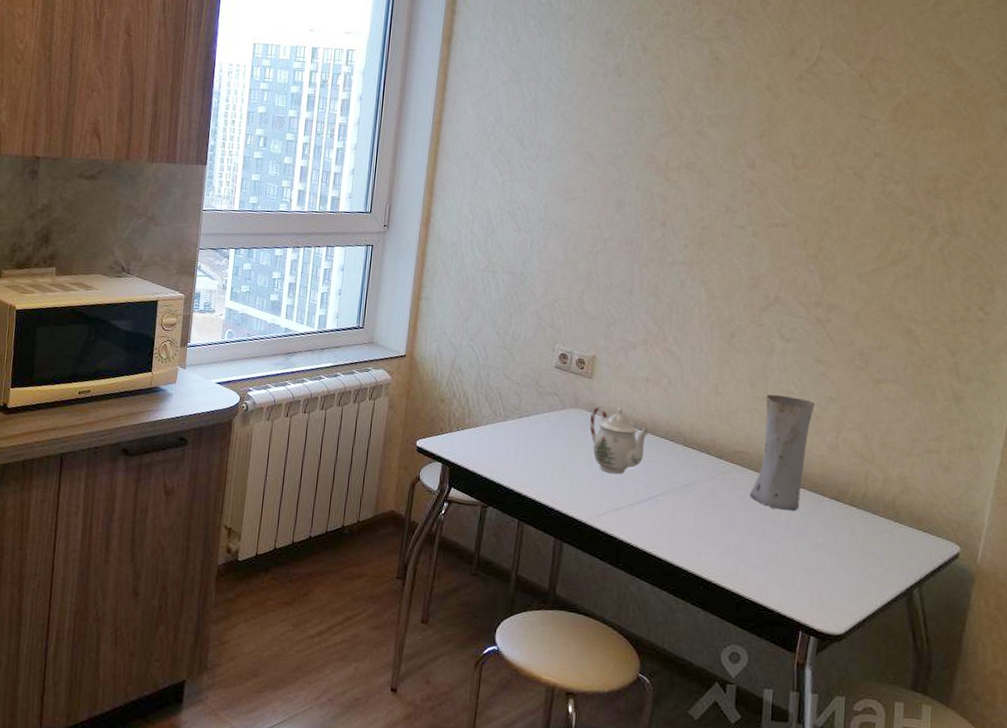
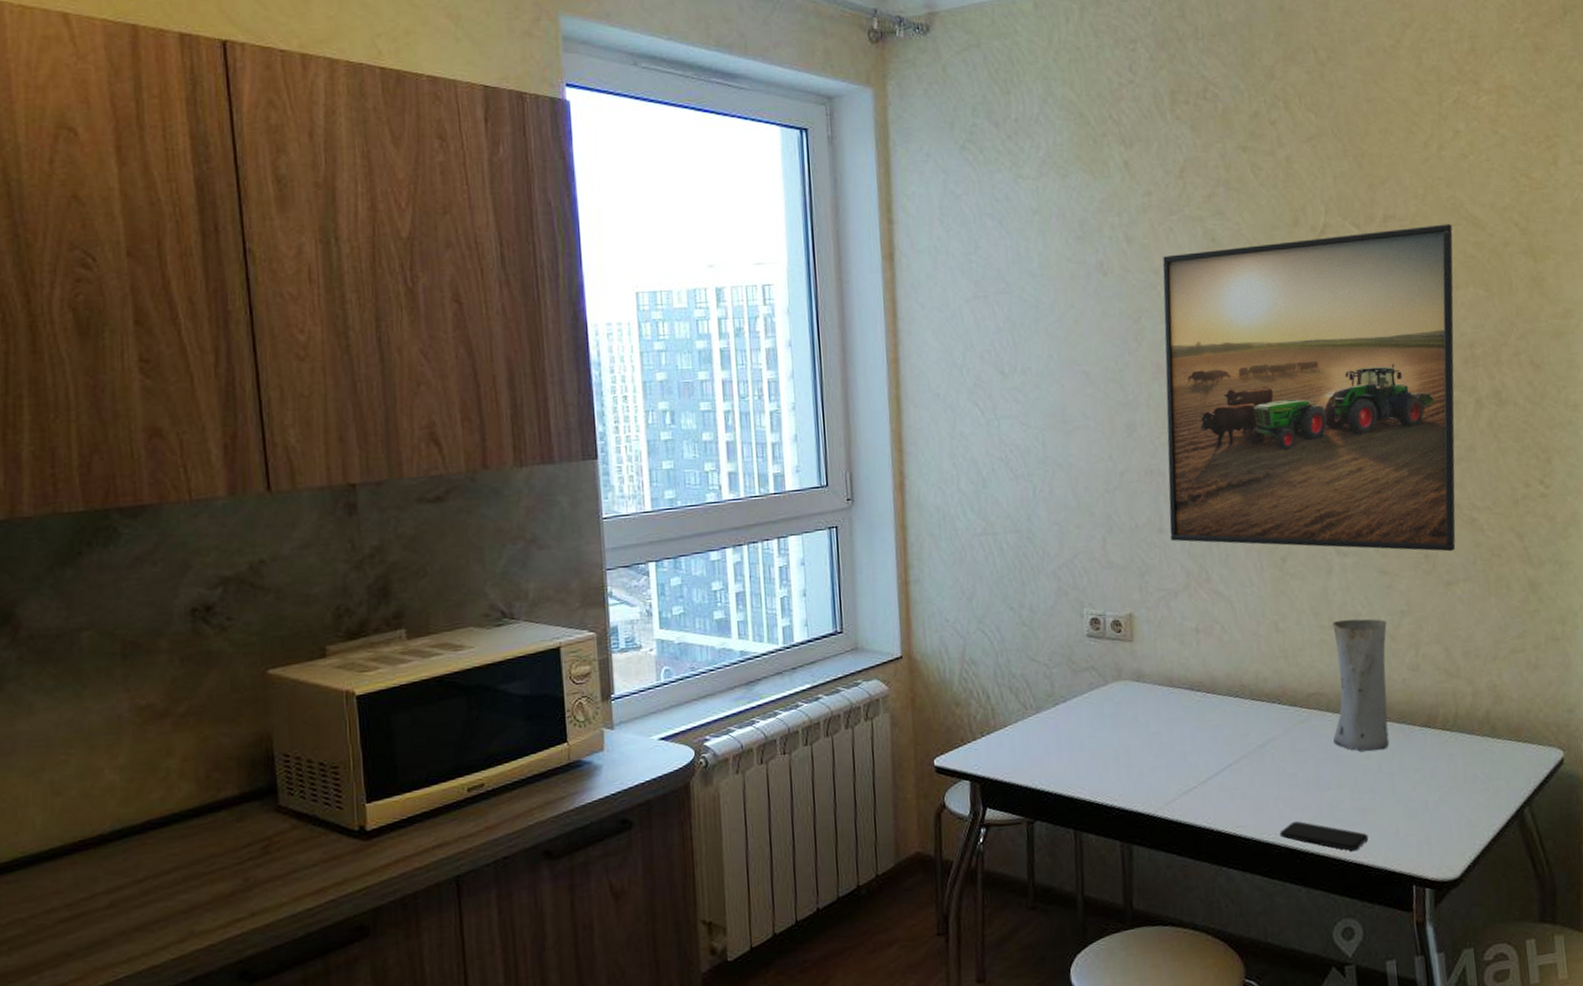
teapot: present [590,406,651,475] -> none [1138,668,1211,750]
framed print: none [638,66,936,355] -> present [1162,224,1456,552]
smartphone: none [689,553,767,591] -> present [1279,820,1369,851]

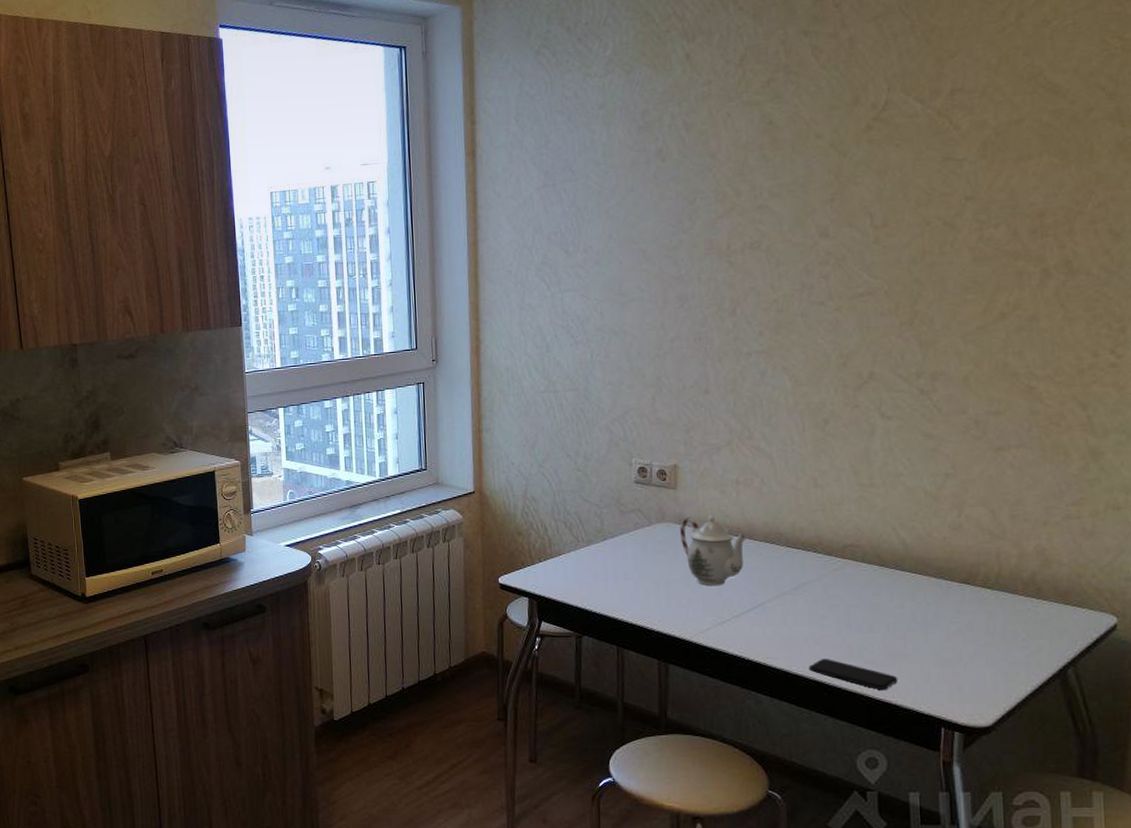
teapot: none [1138,668,1211,750] -> present [680,514,748,586]
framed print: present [1162,224,1456,552] -> none [715,93,1028,418]
vase: present [1333,619,1390,752] -> none [867,478,929,602]

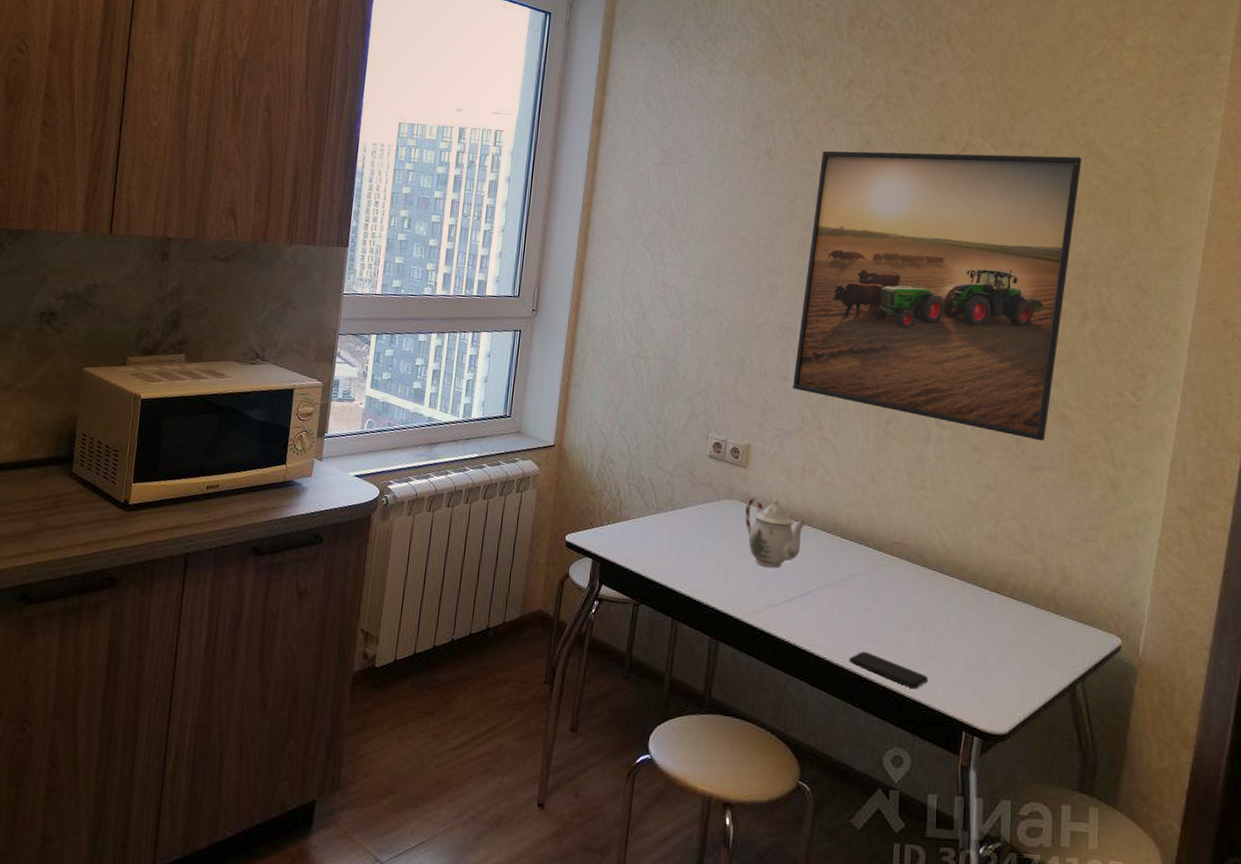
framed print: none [715,93,1028,418] -> present [793,150,1082,441]

